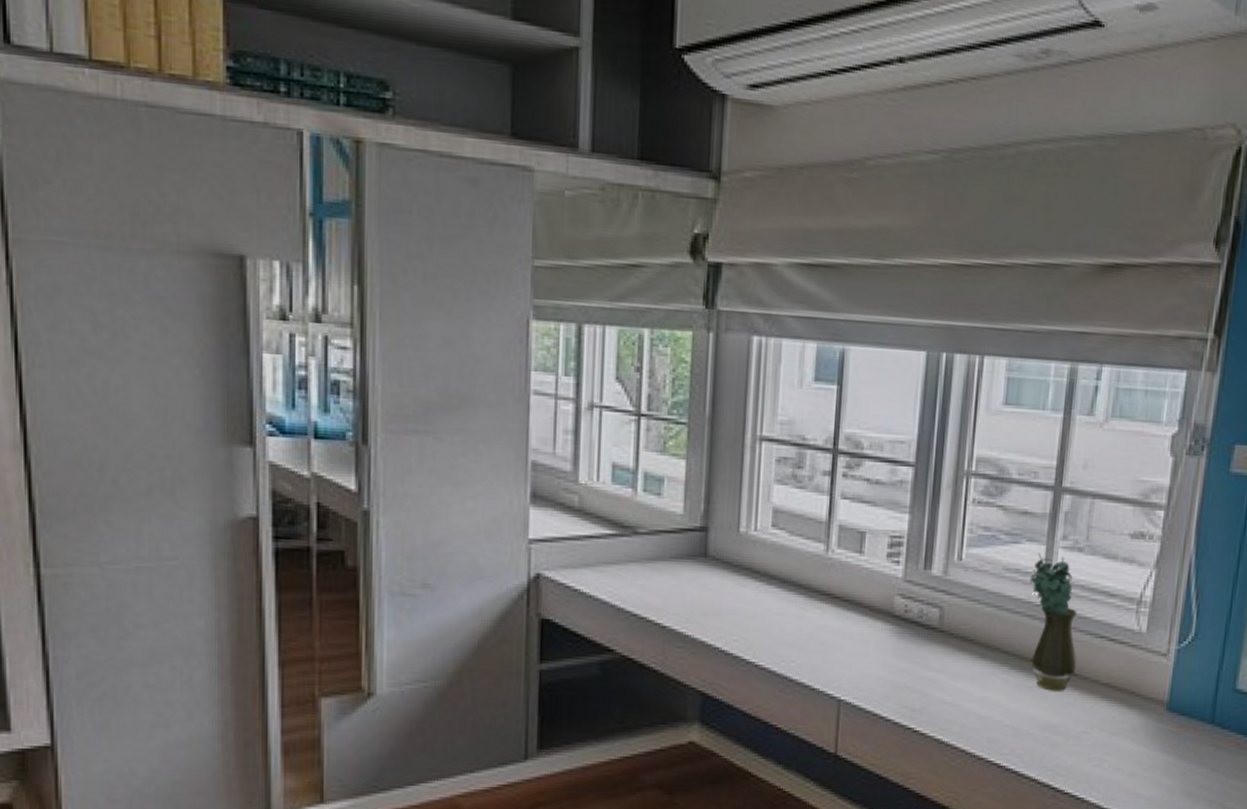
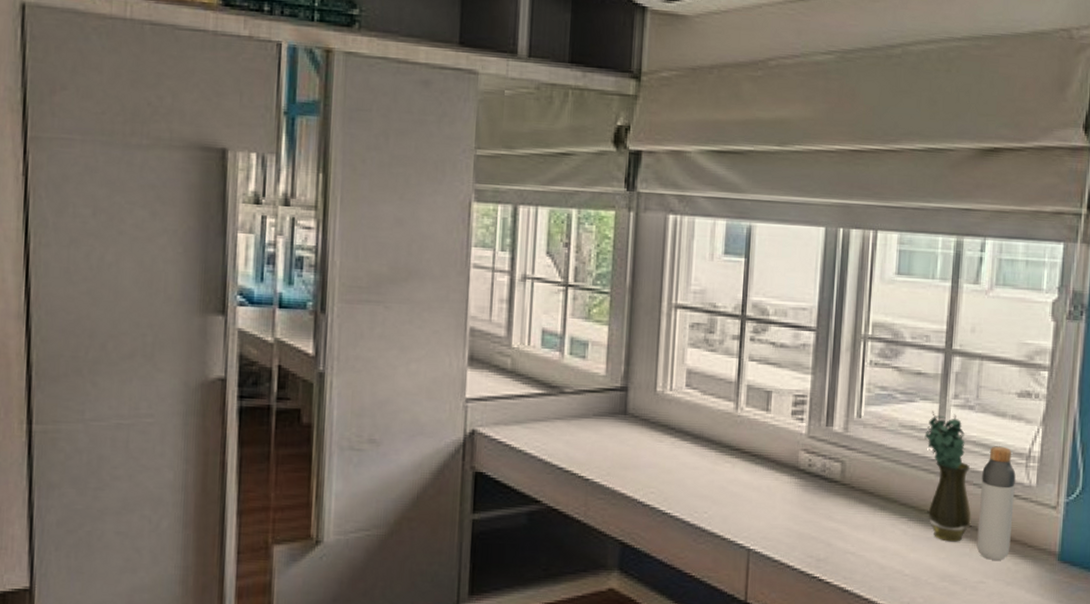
bottle: none [1081,590,1126,710] -> present [976,446,1016,560]

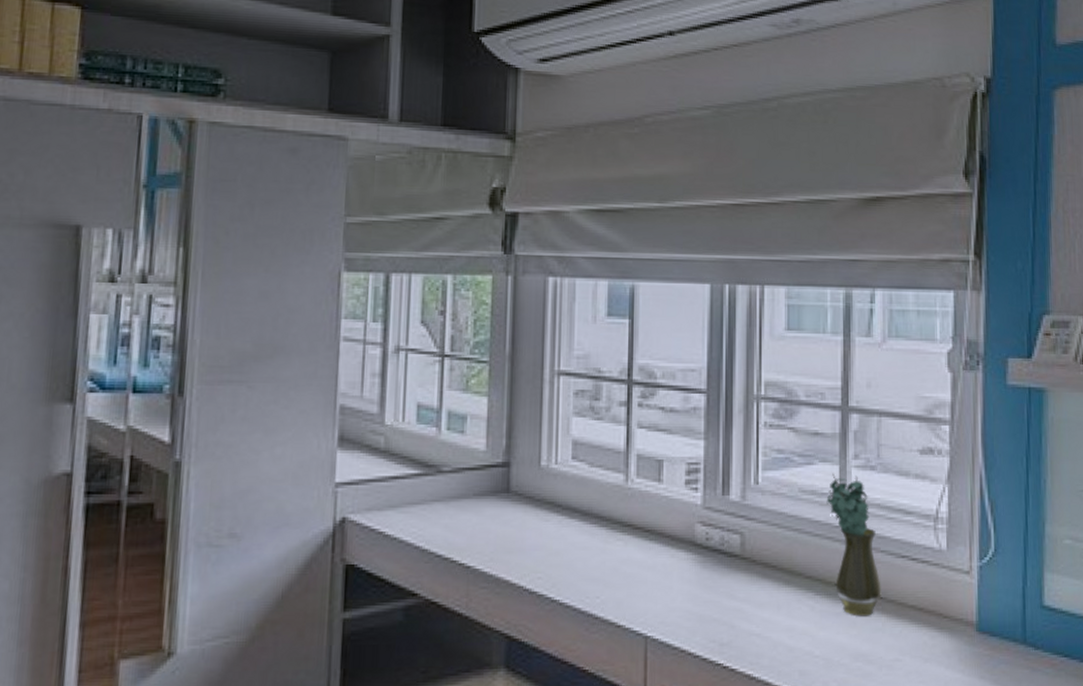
bottle: present [976,446,1016,560] -> none [889,508,925,634]

